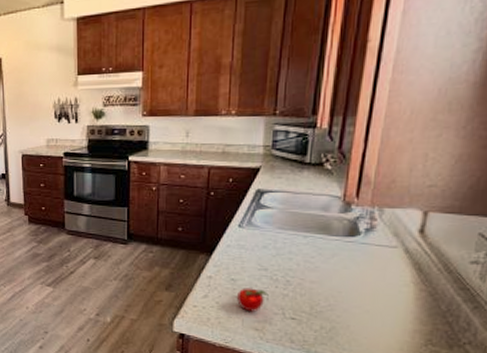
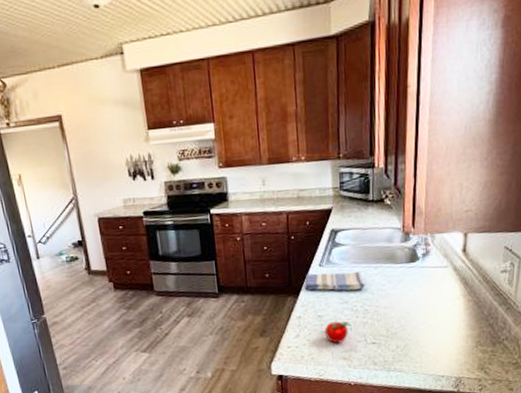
dish towel: none [219,233,291,259] -> present [304,271,366,291]

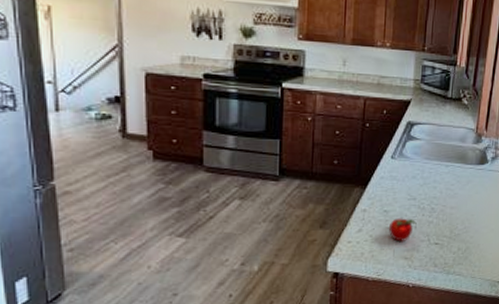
dish towel: present [304,271,366,291] -> none [373,165,436,187]

